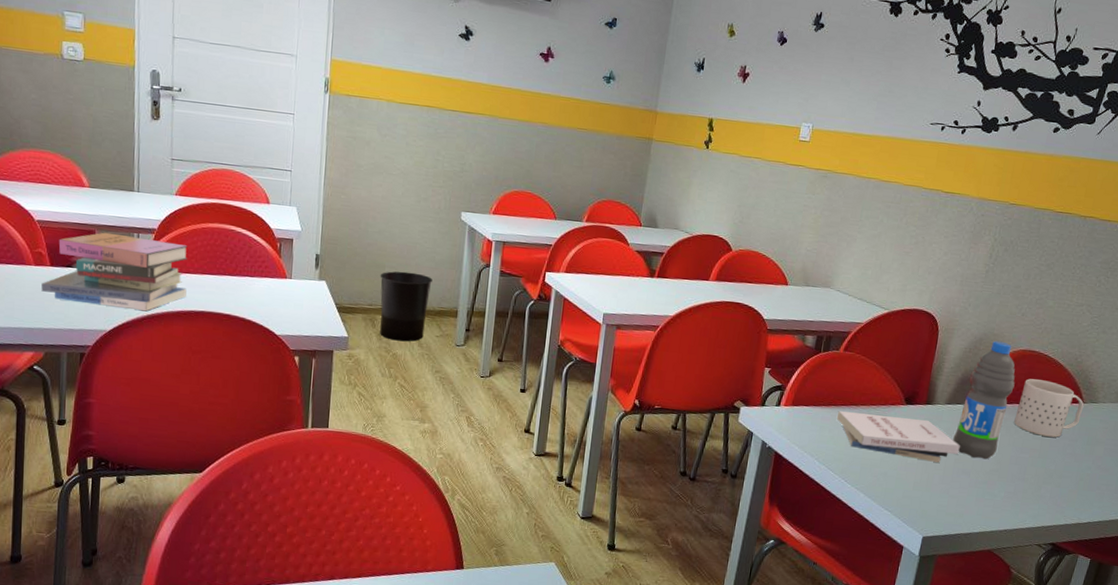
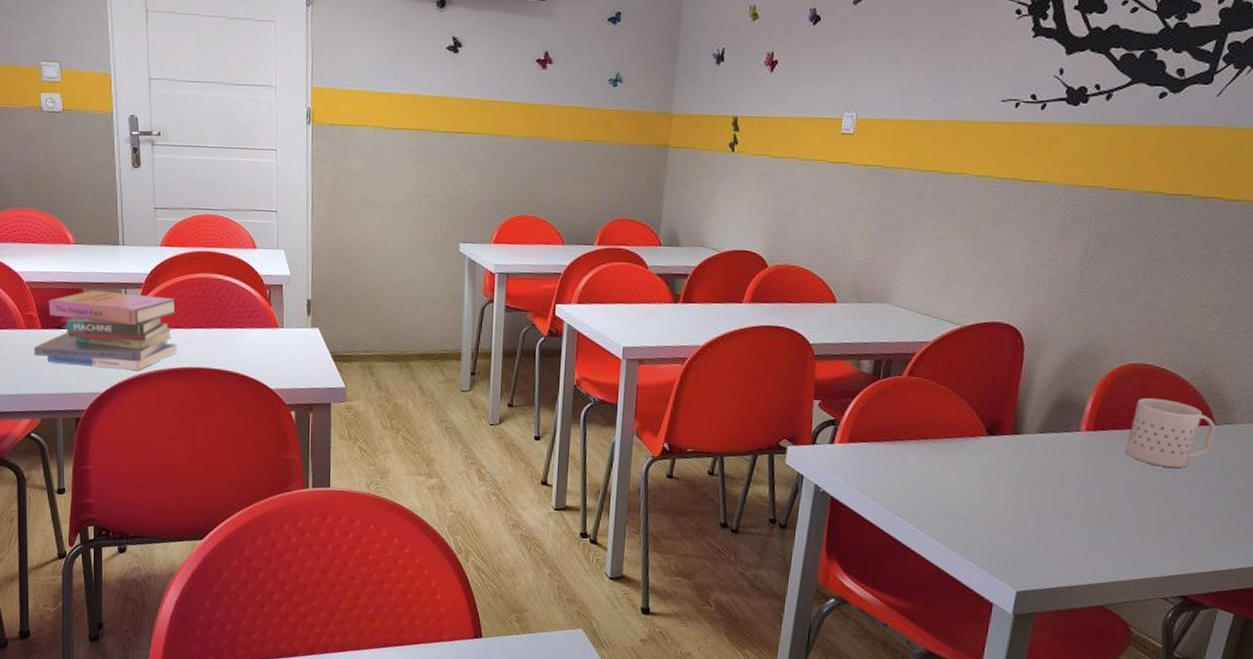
waste bin: present [380,271,432,342] -> none [375,313,432,390]
books: present [836,411,960,463] -> none [903,447,1058,503]
water bottle: present [953,340,1015,460] -> none [1049,354,1125,498]

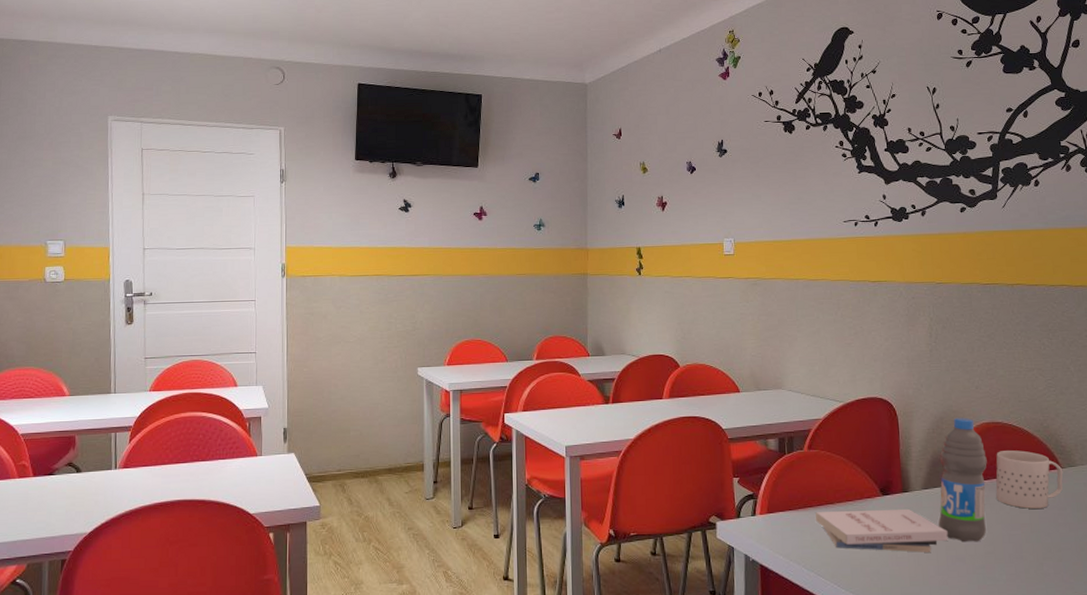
books: present [34,290,177,371] -> none [24,436,162,509]
books: none [903,447,1058,503] -> present [815,508,948,553]
water bottle: none [1049,354,1125,498] -> present [938,417,987,543]

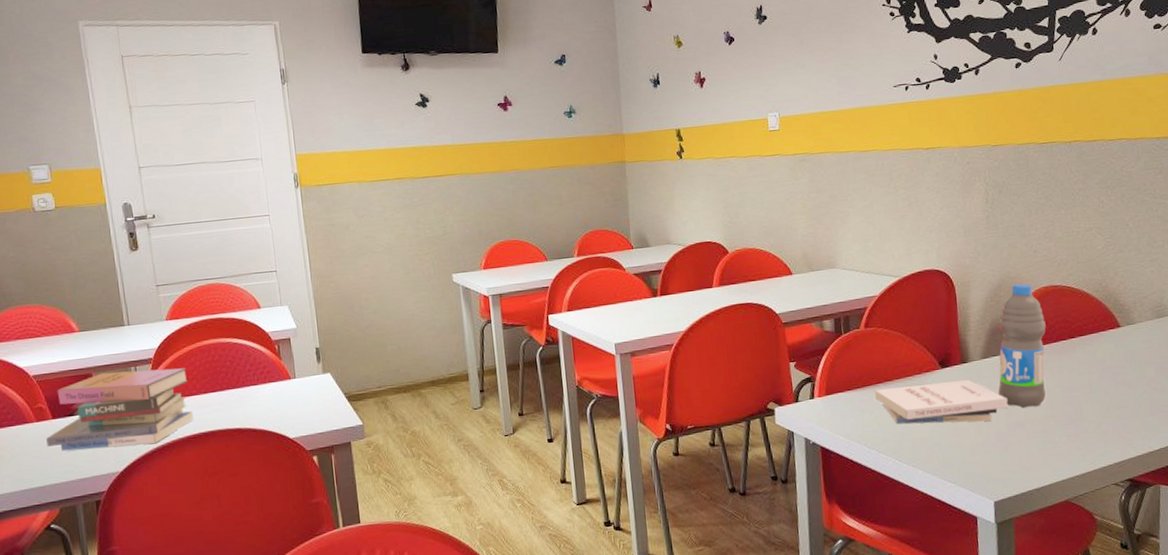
books: none [24,436,162,509] -> present [46,368,193,451]
mug: present [995,450,1064,509] -> none [1054,312,1122,370]

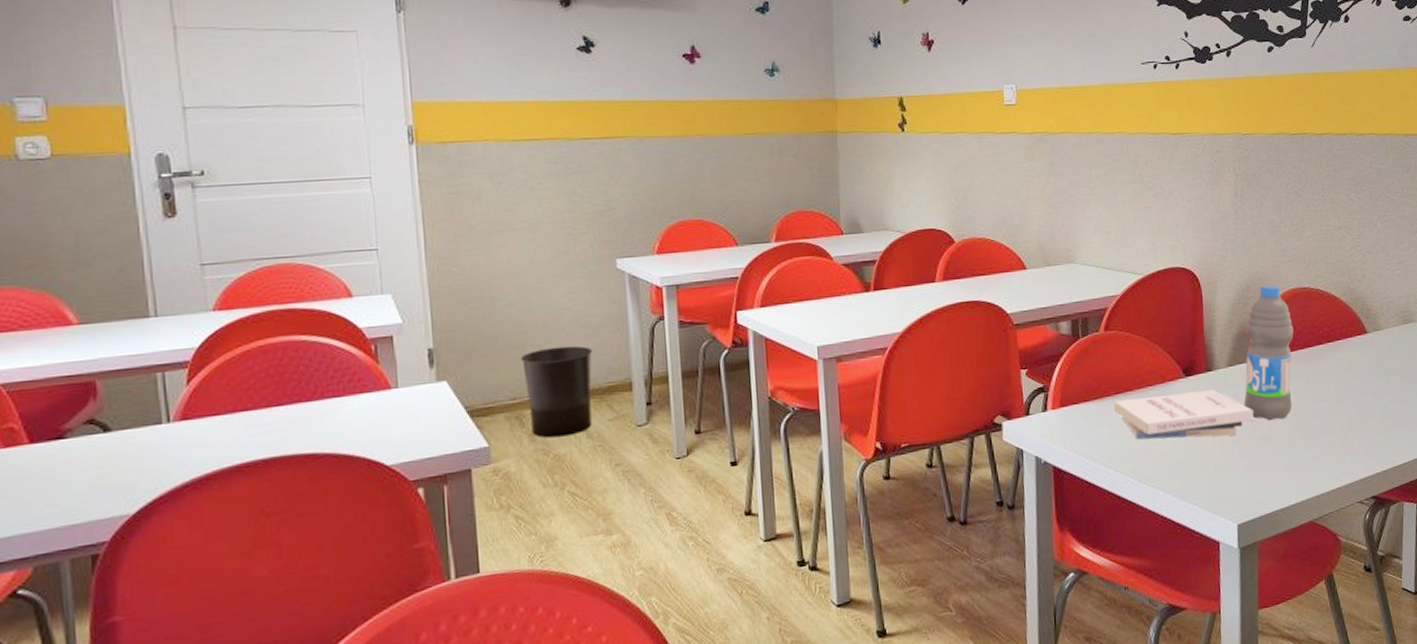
books: present [46,368,193,451] -> none [18,374,247,488]
waste bin: none [383,345,439,418] -> present [520,346,592,438]

